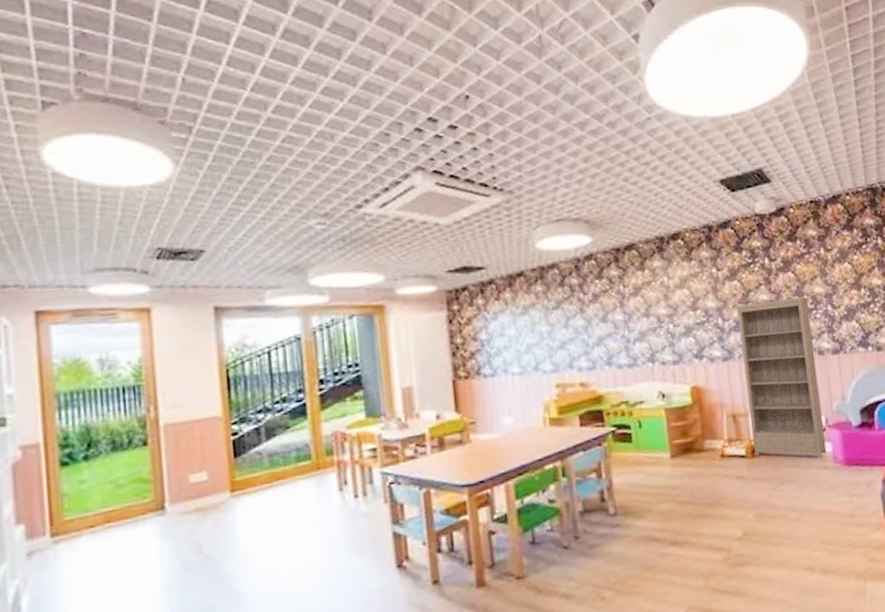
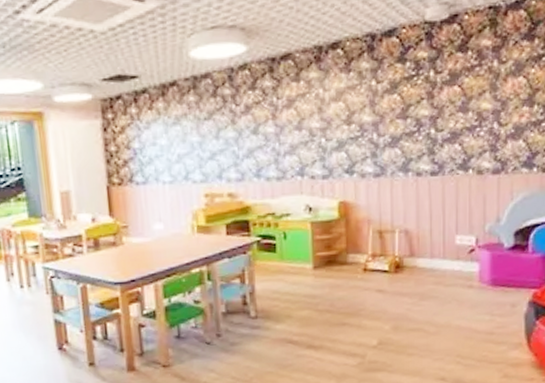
bookshelf: present [736,297,827,459] -> none [394,113,474,278]

